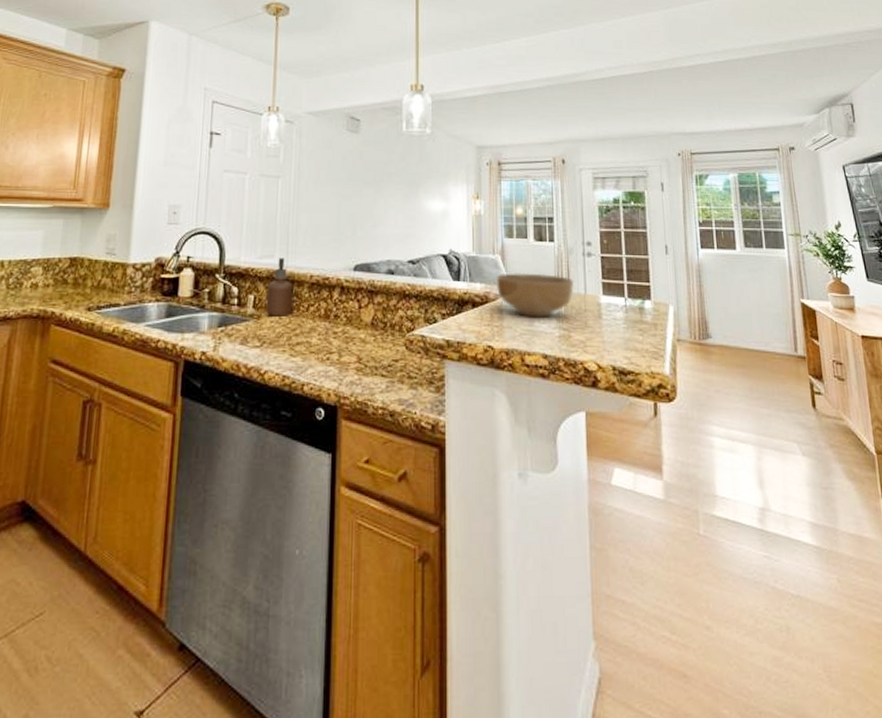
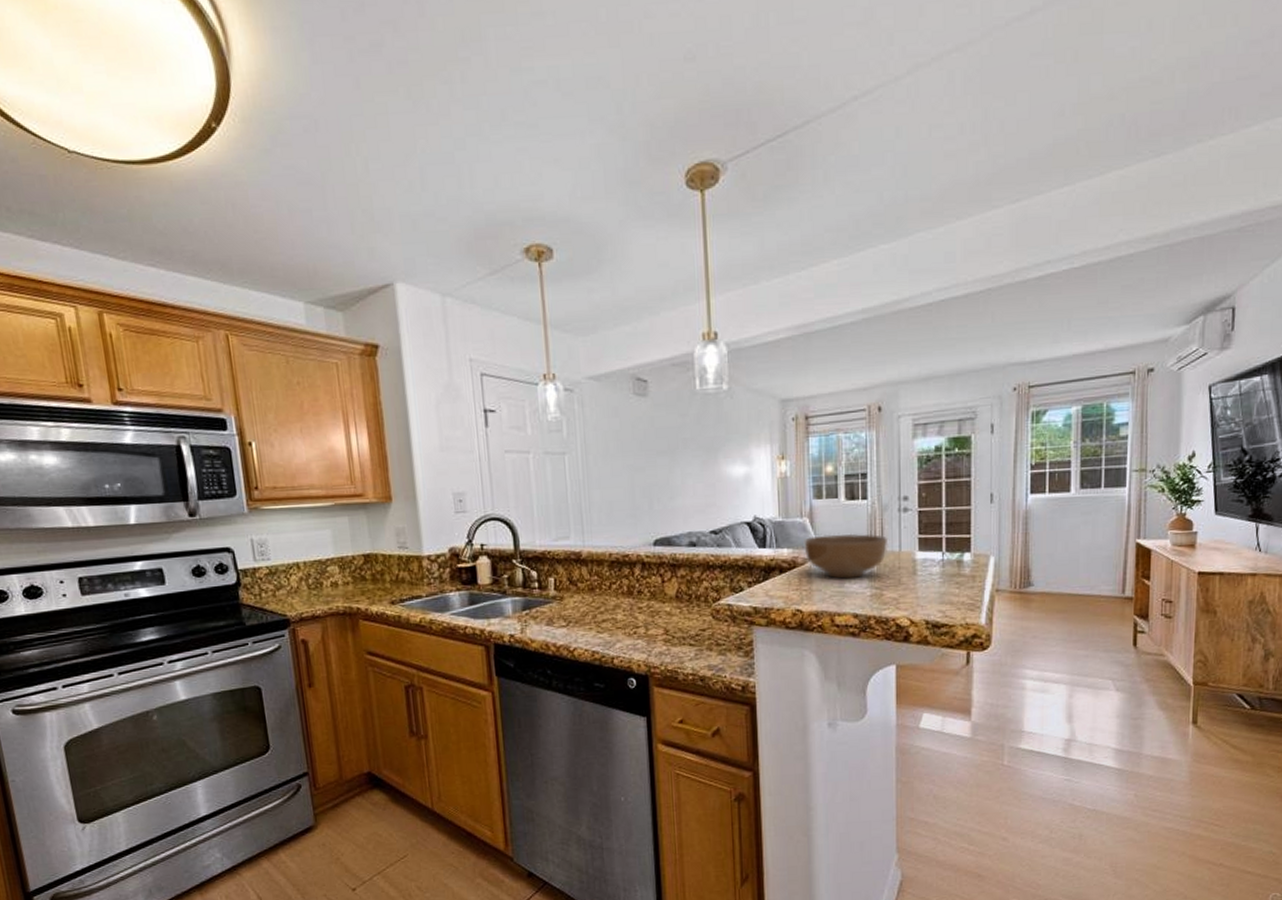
soap dispenser: present [266,258,293,316] -> none [566,538,594,597]

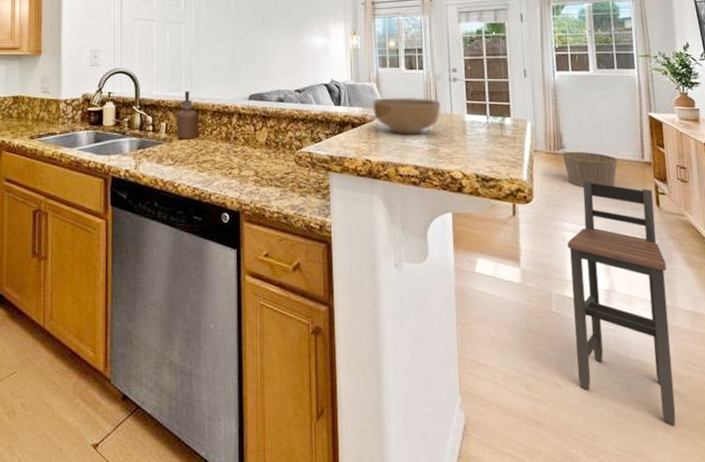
soap dispenser: none [566,538,594,597] -> present [176,91,198,140]
bar stool: none [1026,620,1137,871] -> present [567,180,676,426]
basket: none [1029,588,1094,629] -> present [562,150,618,187]

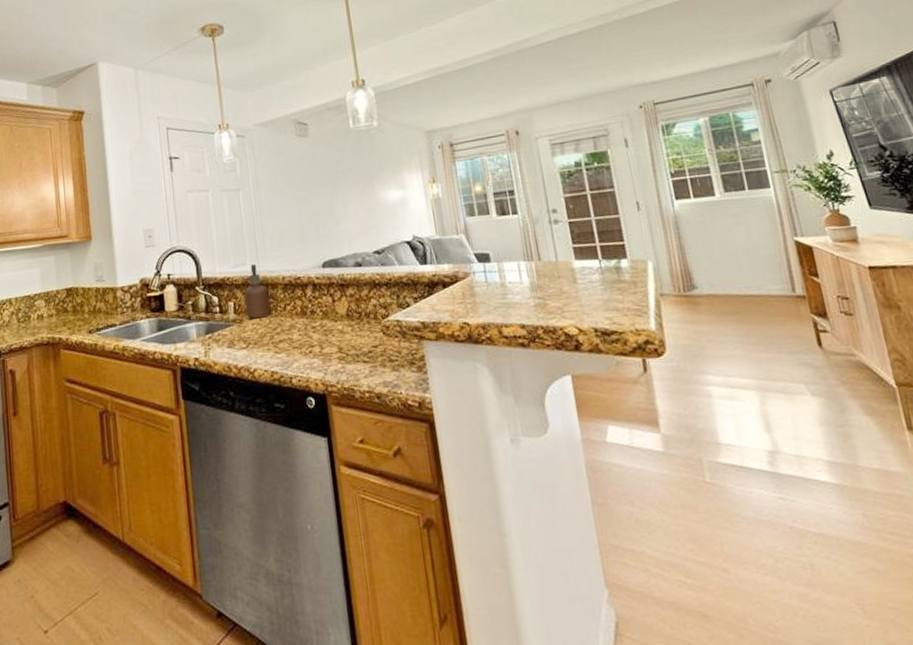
bowl: present [372,97,442,136] -> none [462,246,545,291]
basket: present [562,150,618,187] -> none [694,290,764,332]
bar stool: present [567,180,676,426] -> none [714,323,877,610]

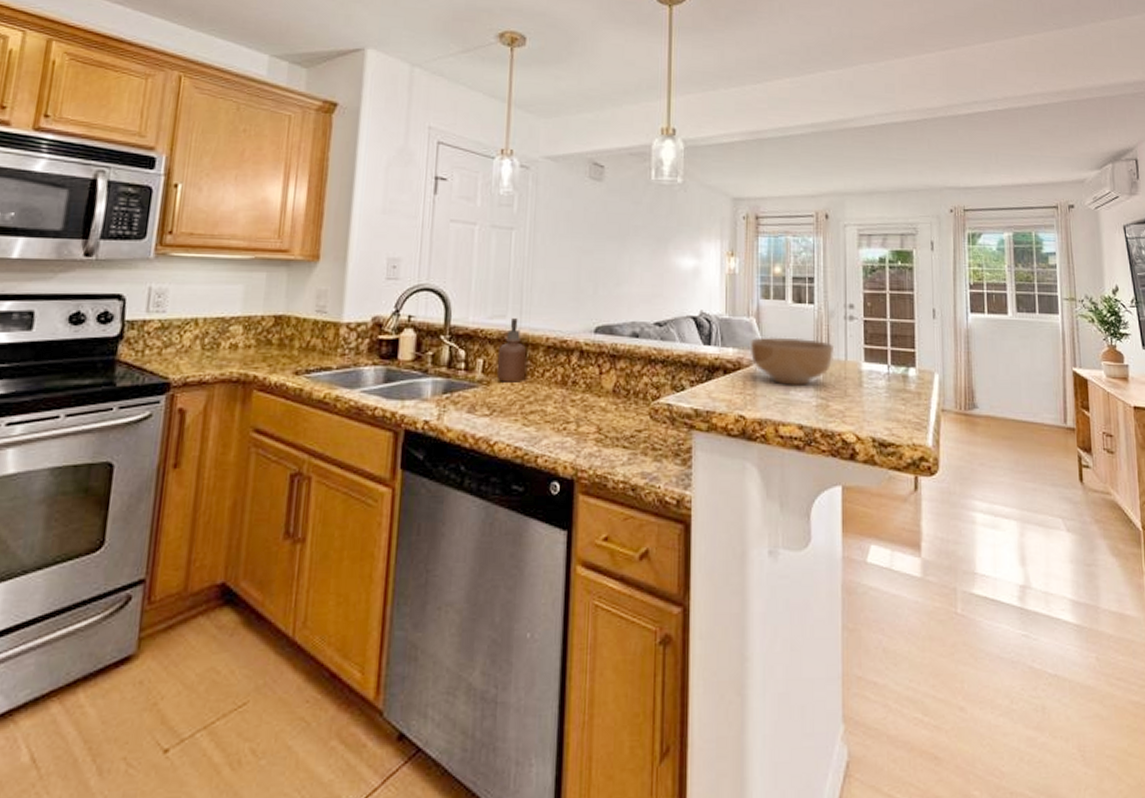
bowl: none [462,246,545,291] -> present [750,336,835,387]

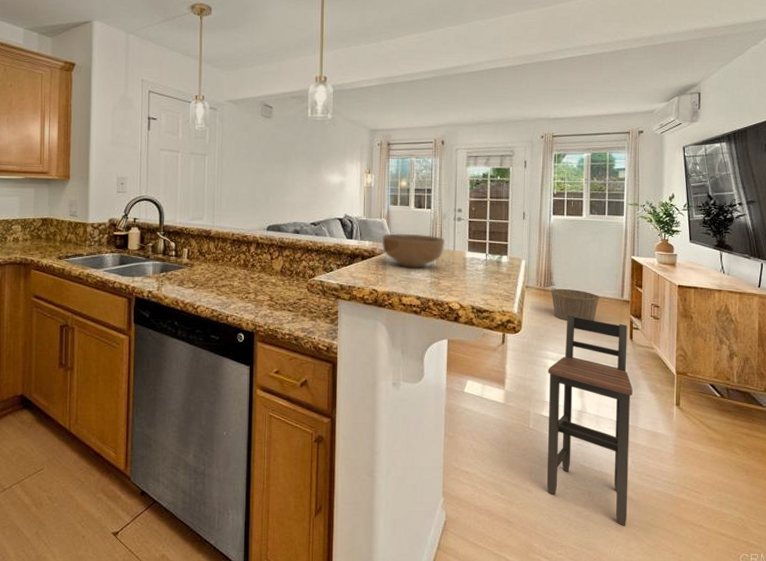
soap dispenser: present [496,318,527,383] -> none [197,220,219,265]
basket: none [974,410,1038,457] -> present [551,287,600,321]
bar stool: none [977,448,1097,758] -> present [546,314,633,526]

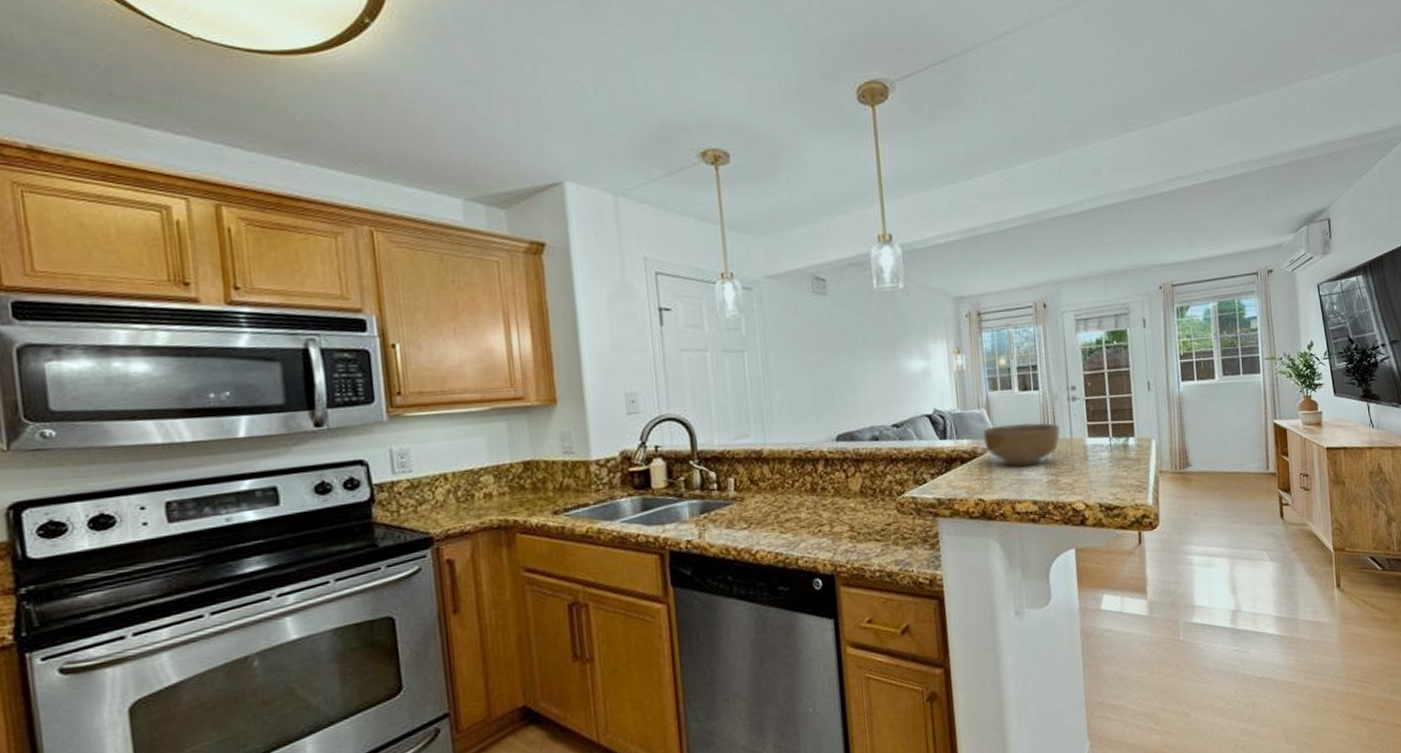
bar stool: present [546,314,633,526] -> none [1194,497,1297,736]
basket: present [551,287,600,321] -> none [1188,467,1244,507]

